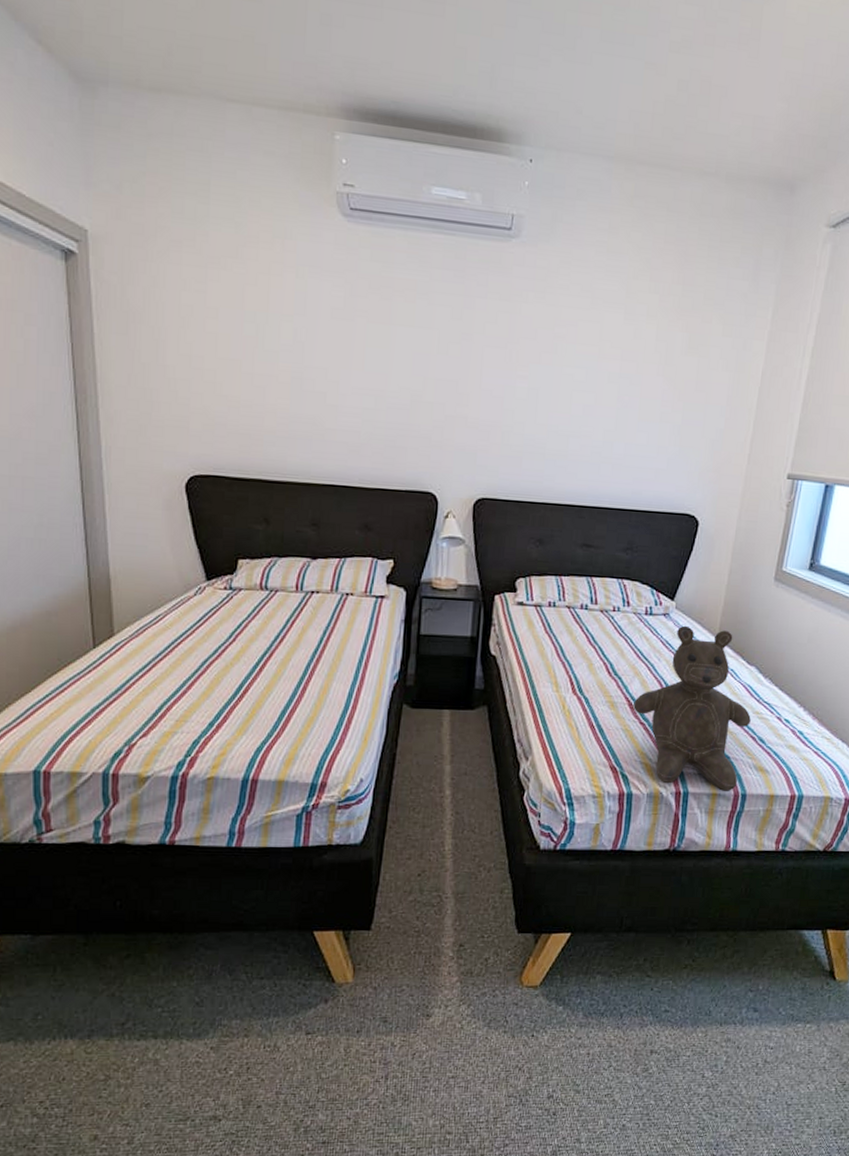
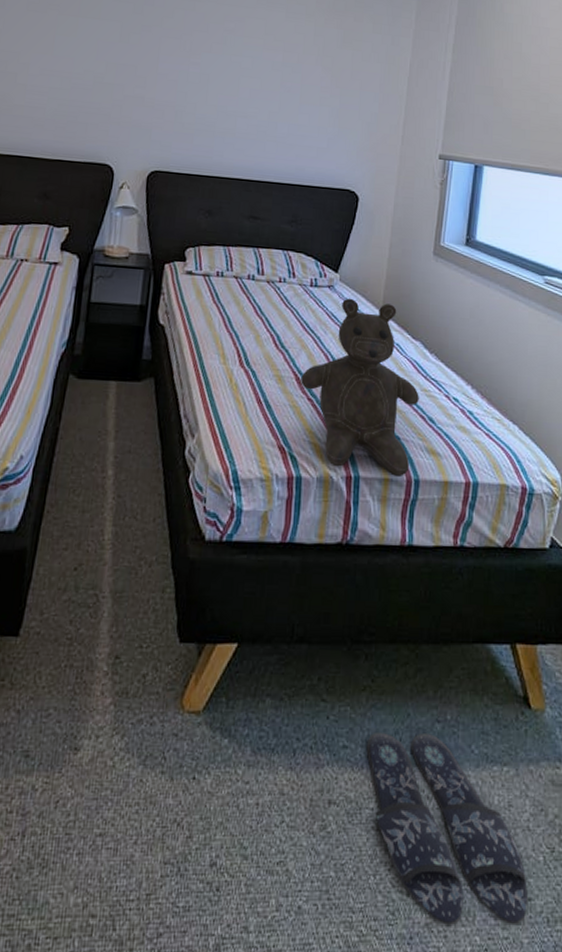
slippers: none [685,999,820,1136] -> present [366,731,527,926]

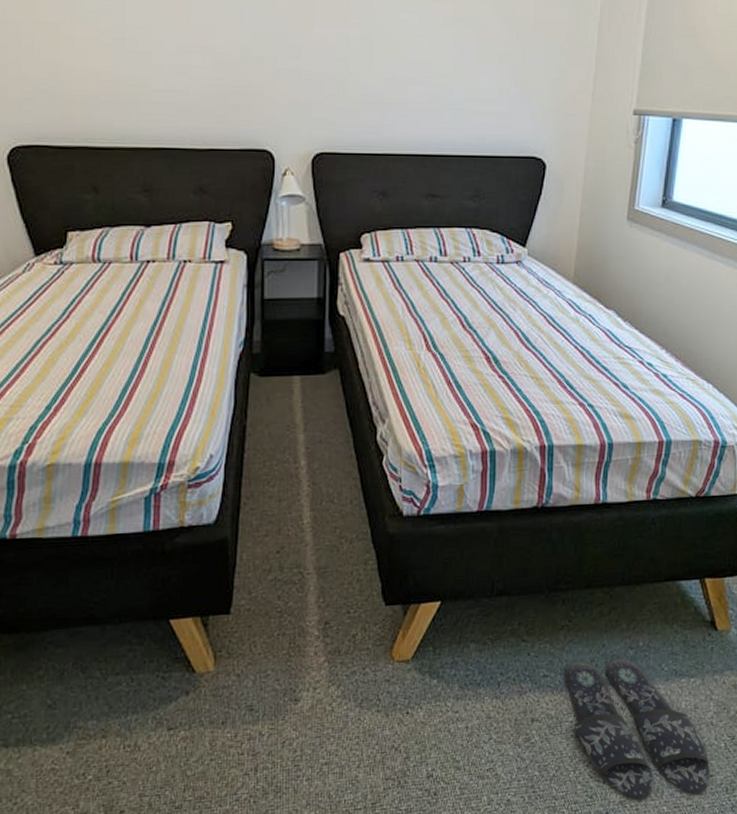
teddy bear: present [301,298,419,478] -> none [491,272,612,443]

